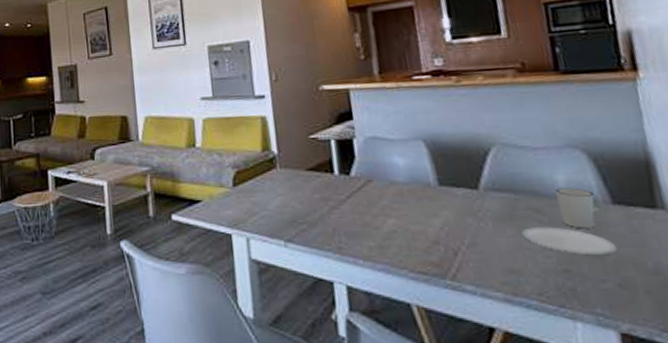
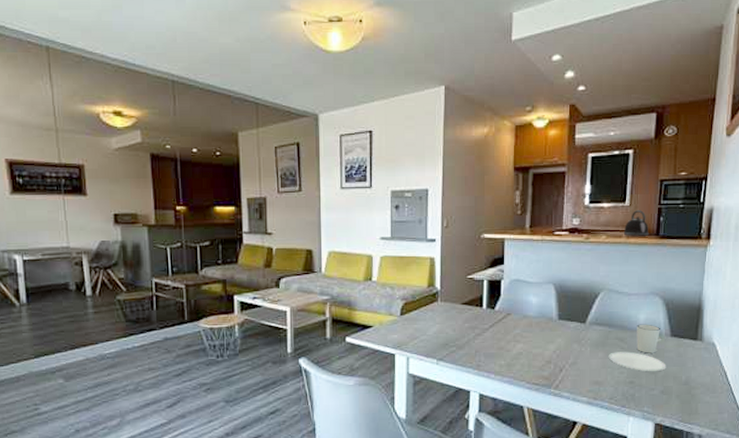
kettle: none [506,42,544,75] -> present [623,210,649,237]

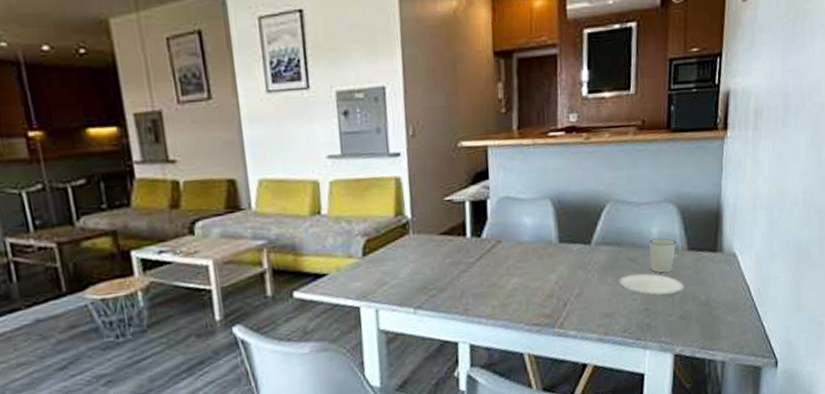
kettle: present [623,210,649,237] -> none [629,99,659,133]

